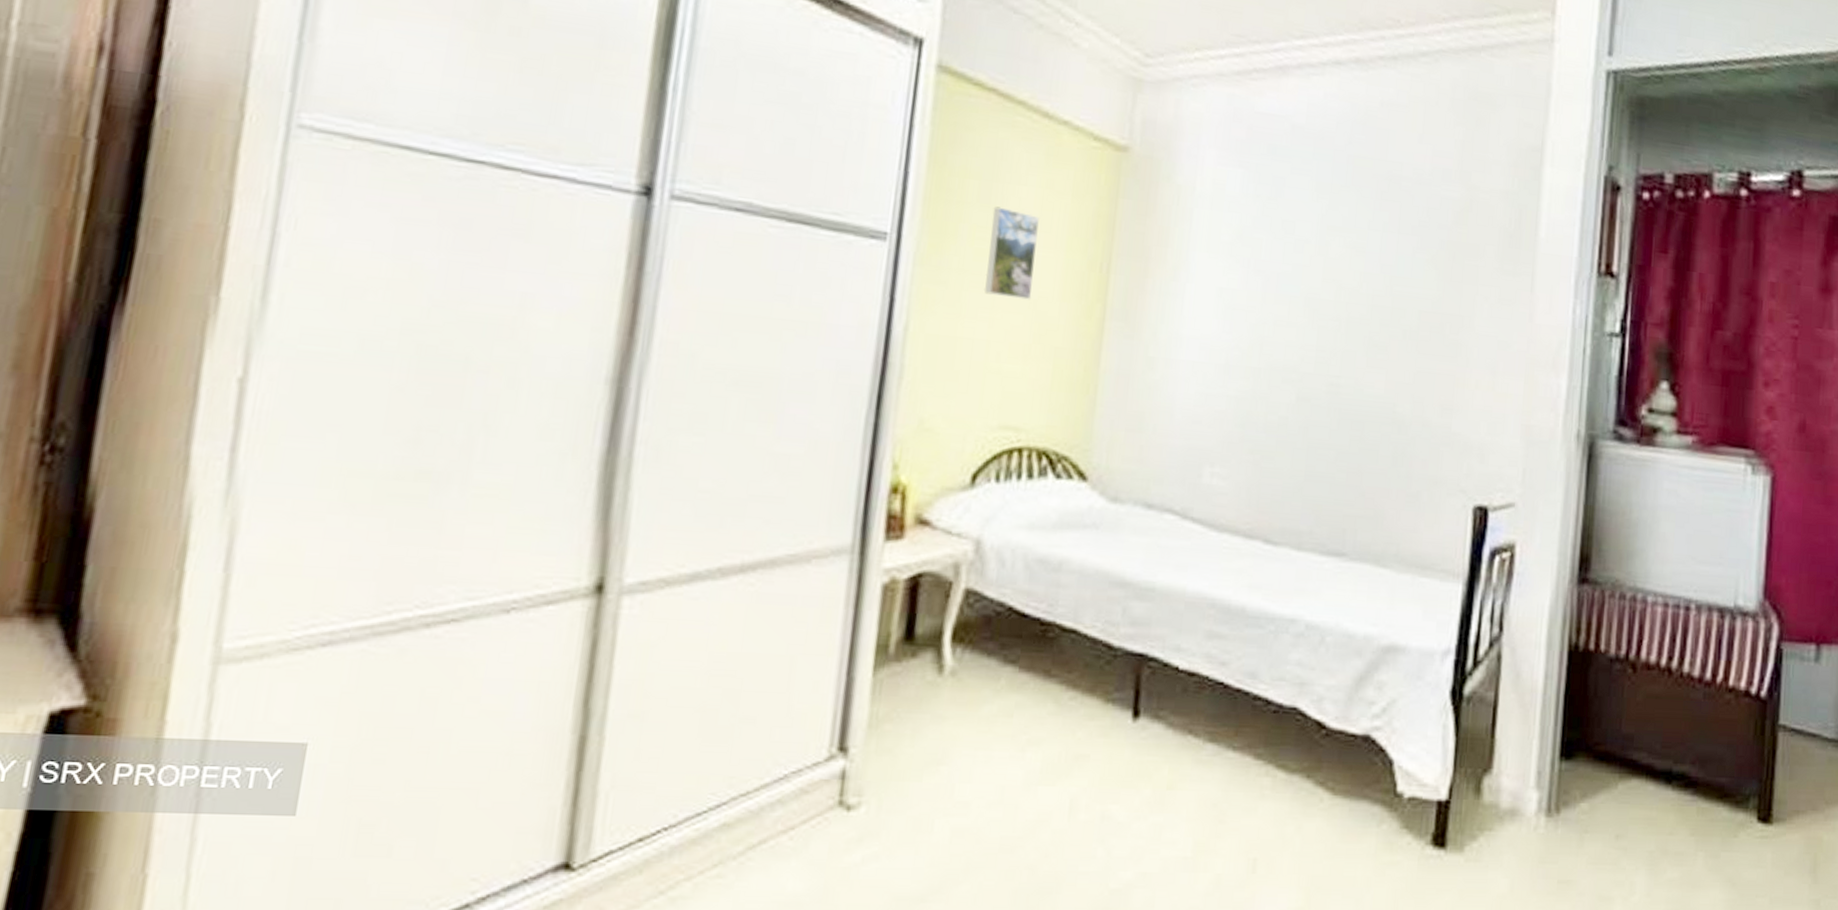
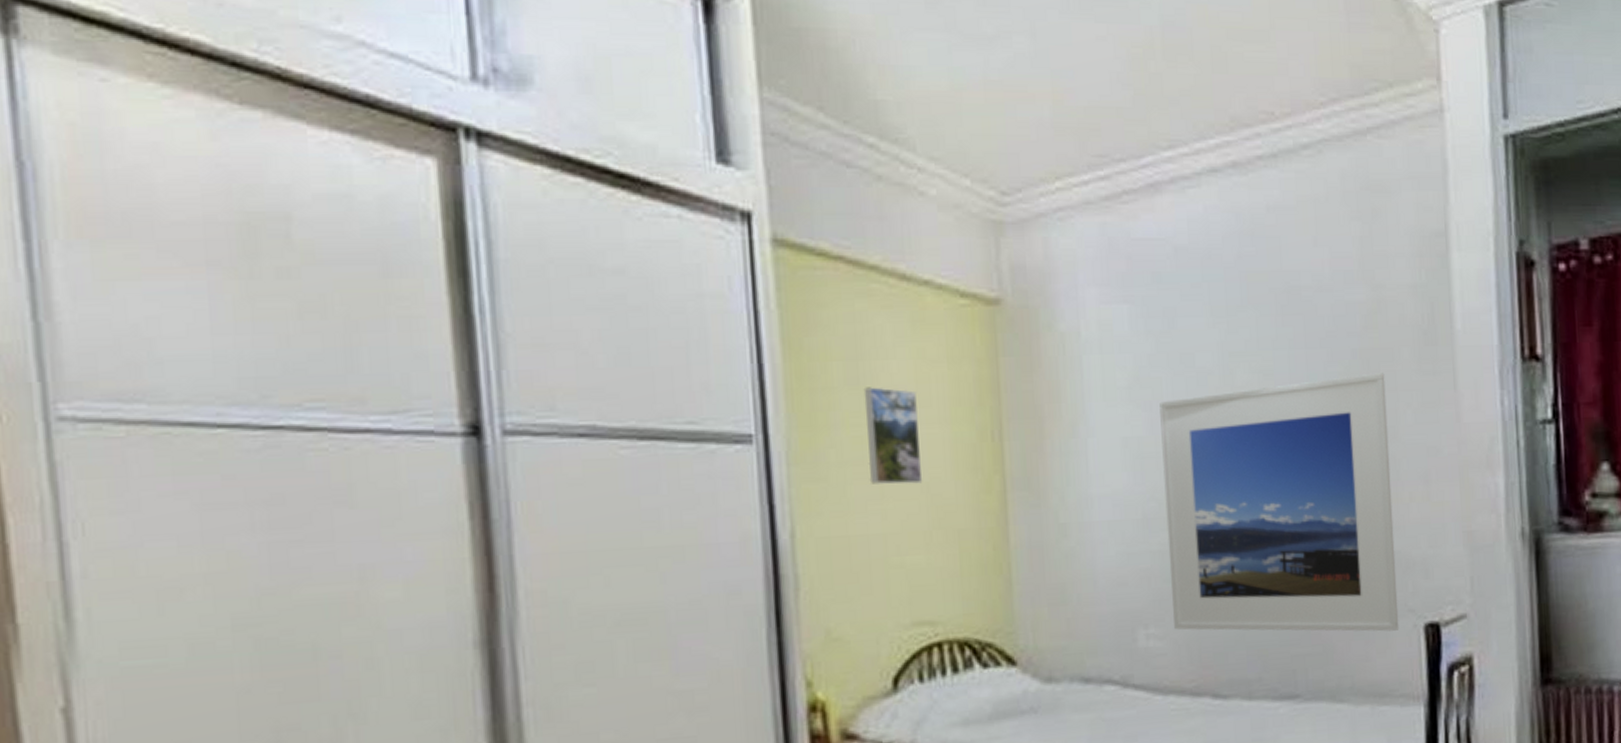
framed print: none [1238,260,1468,508] -> present [1159,373,1399,632]

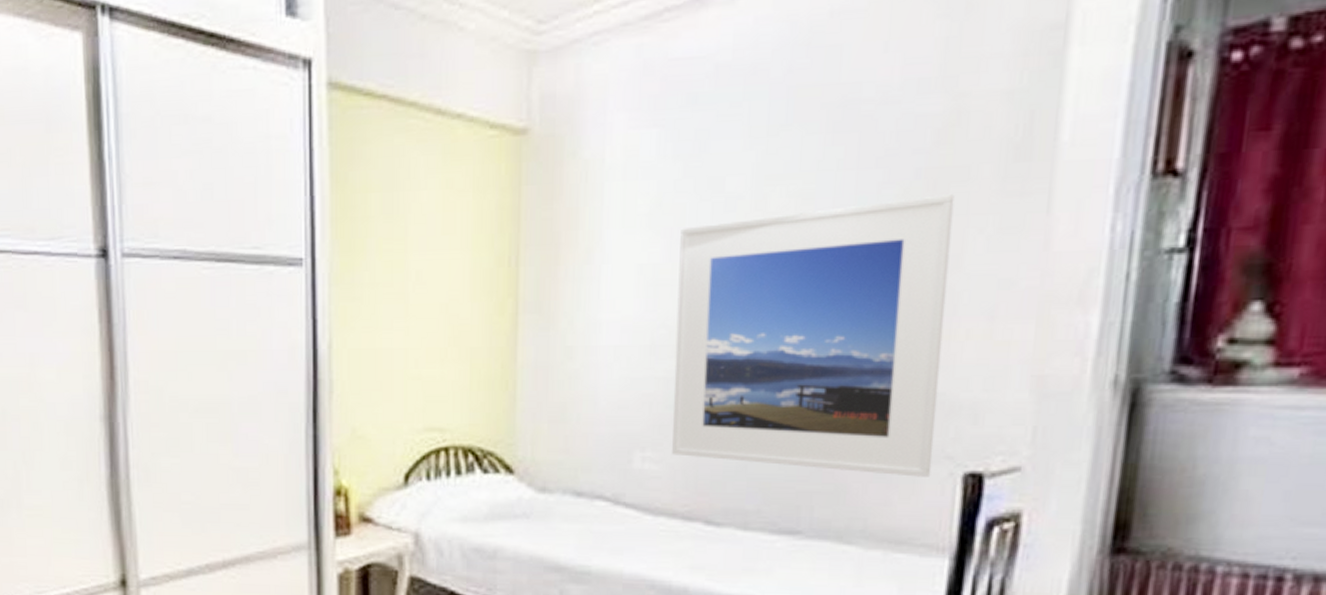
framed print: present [863,387,923,484] -> none [396,215,443,305]

